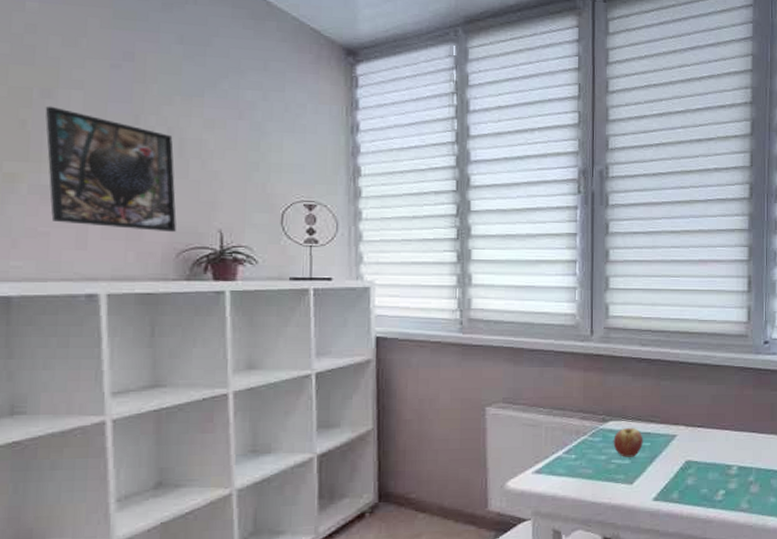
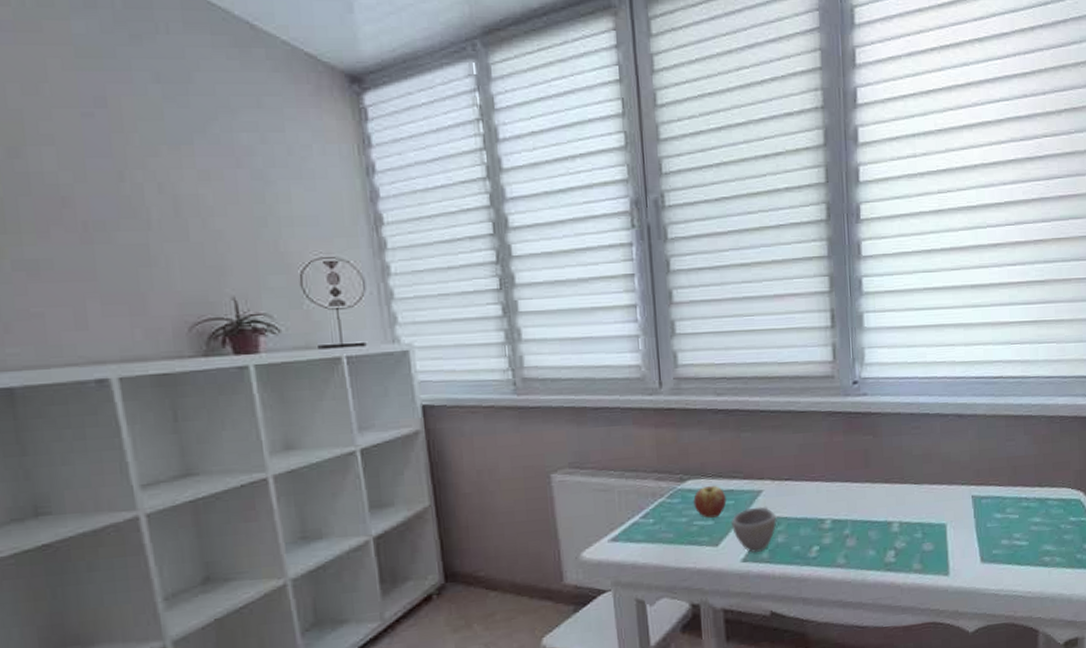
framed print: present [45,106,177,233] -> none [15,167,184,304]
cup: none [645,450,688,492] -> present [731,506,777,553]

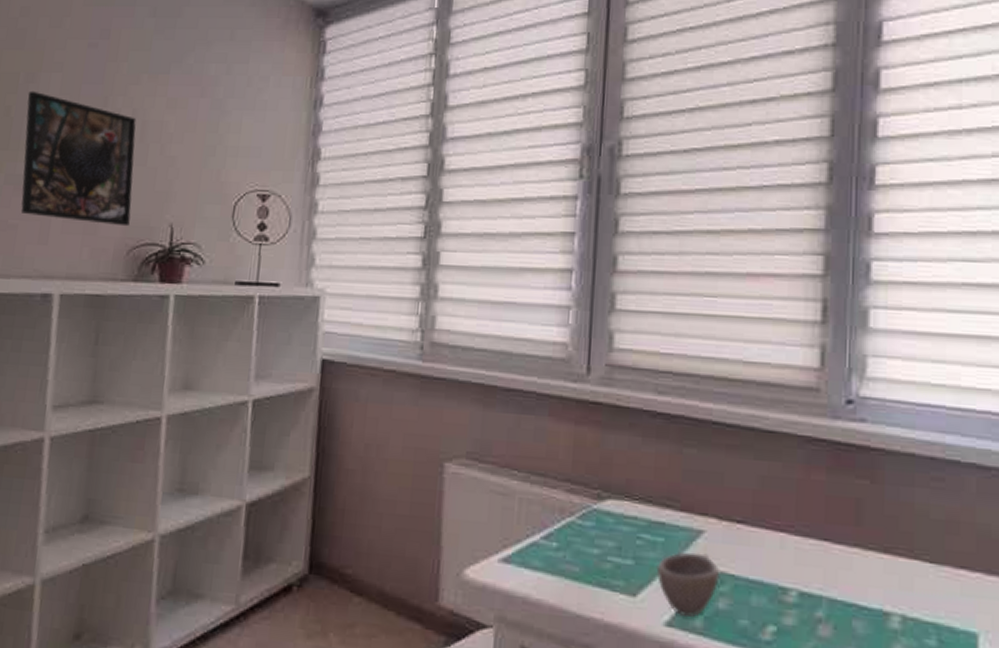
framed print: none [15,167,184,304] -> present [20,90,137,227]
fruit: present [693,485,727,518] -> none [610,511,655,556]

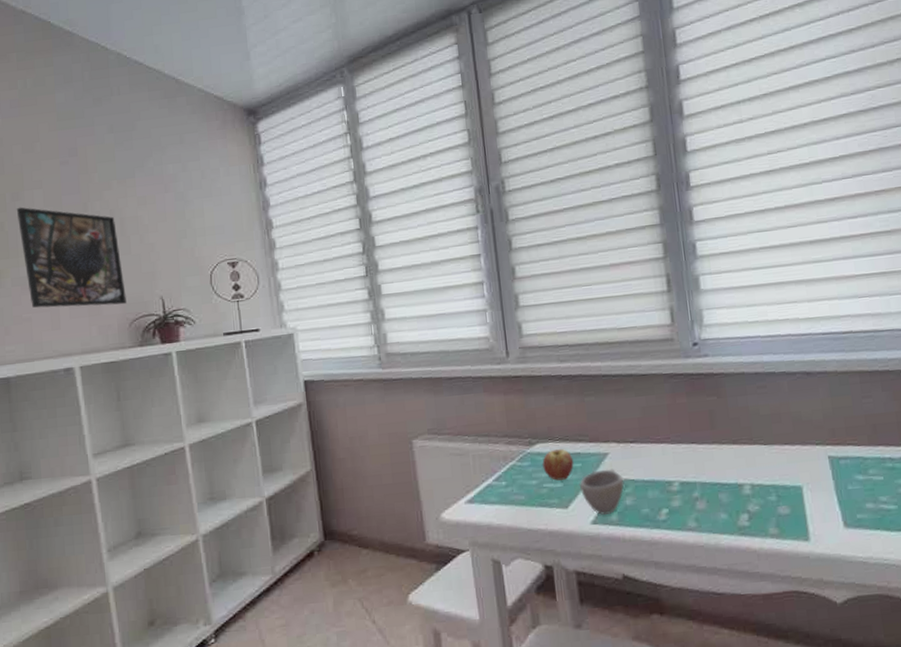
fruit: none [610,511,655,556] -> present [542,448,574,481]

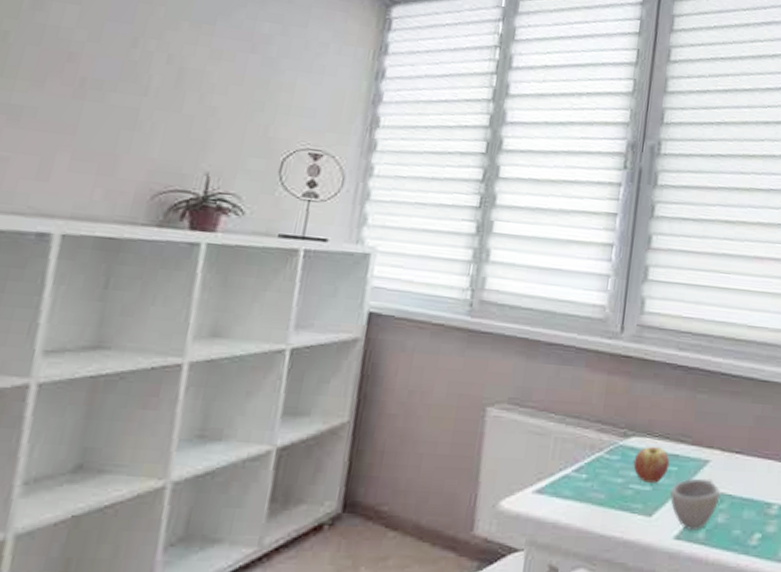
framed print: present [16,207,126,308] -> none [14,18,172,171]

